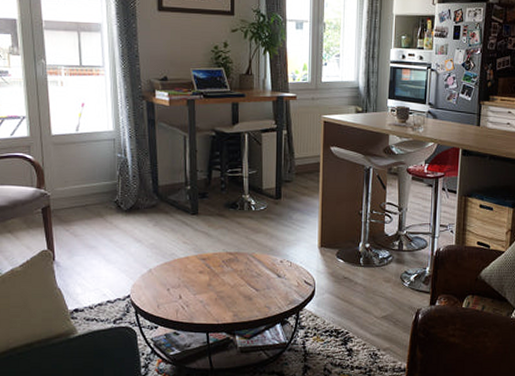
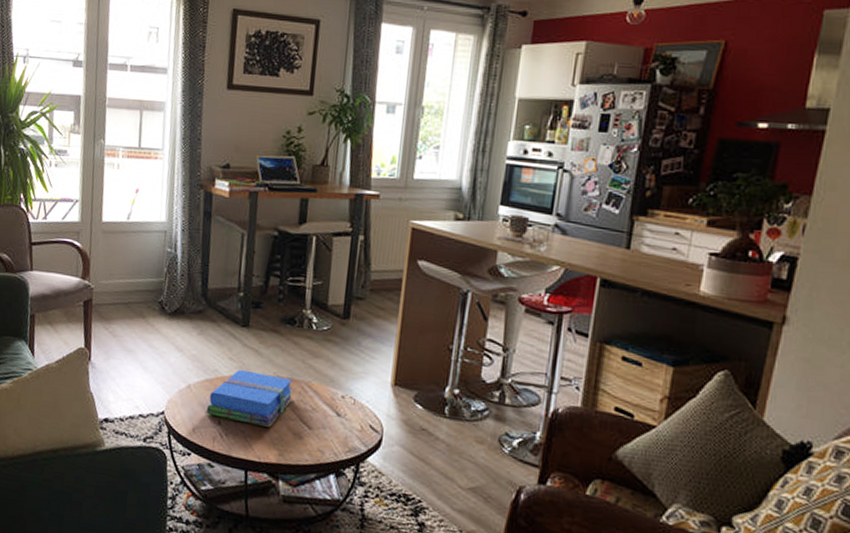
books: none [168,250,241,294] -> present [206,369,294,427]

